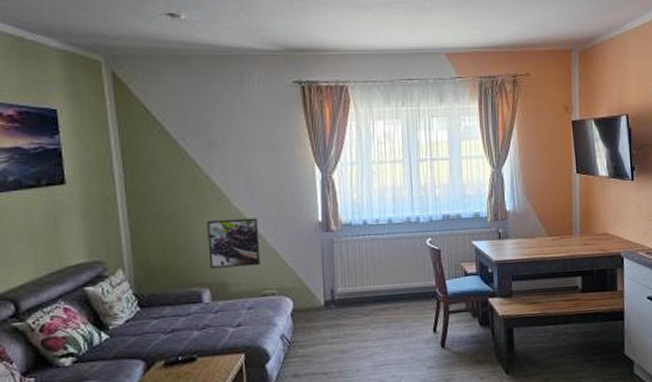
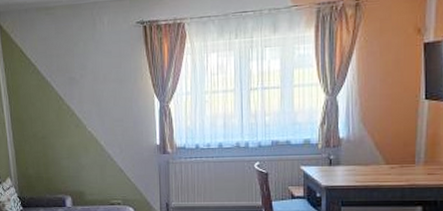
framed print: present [207,218,260,268] -> none [69,141,109,180]

